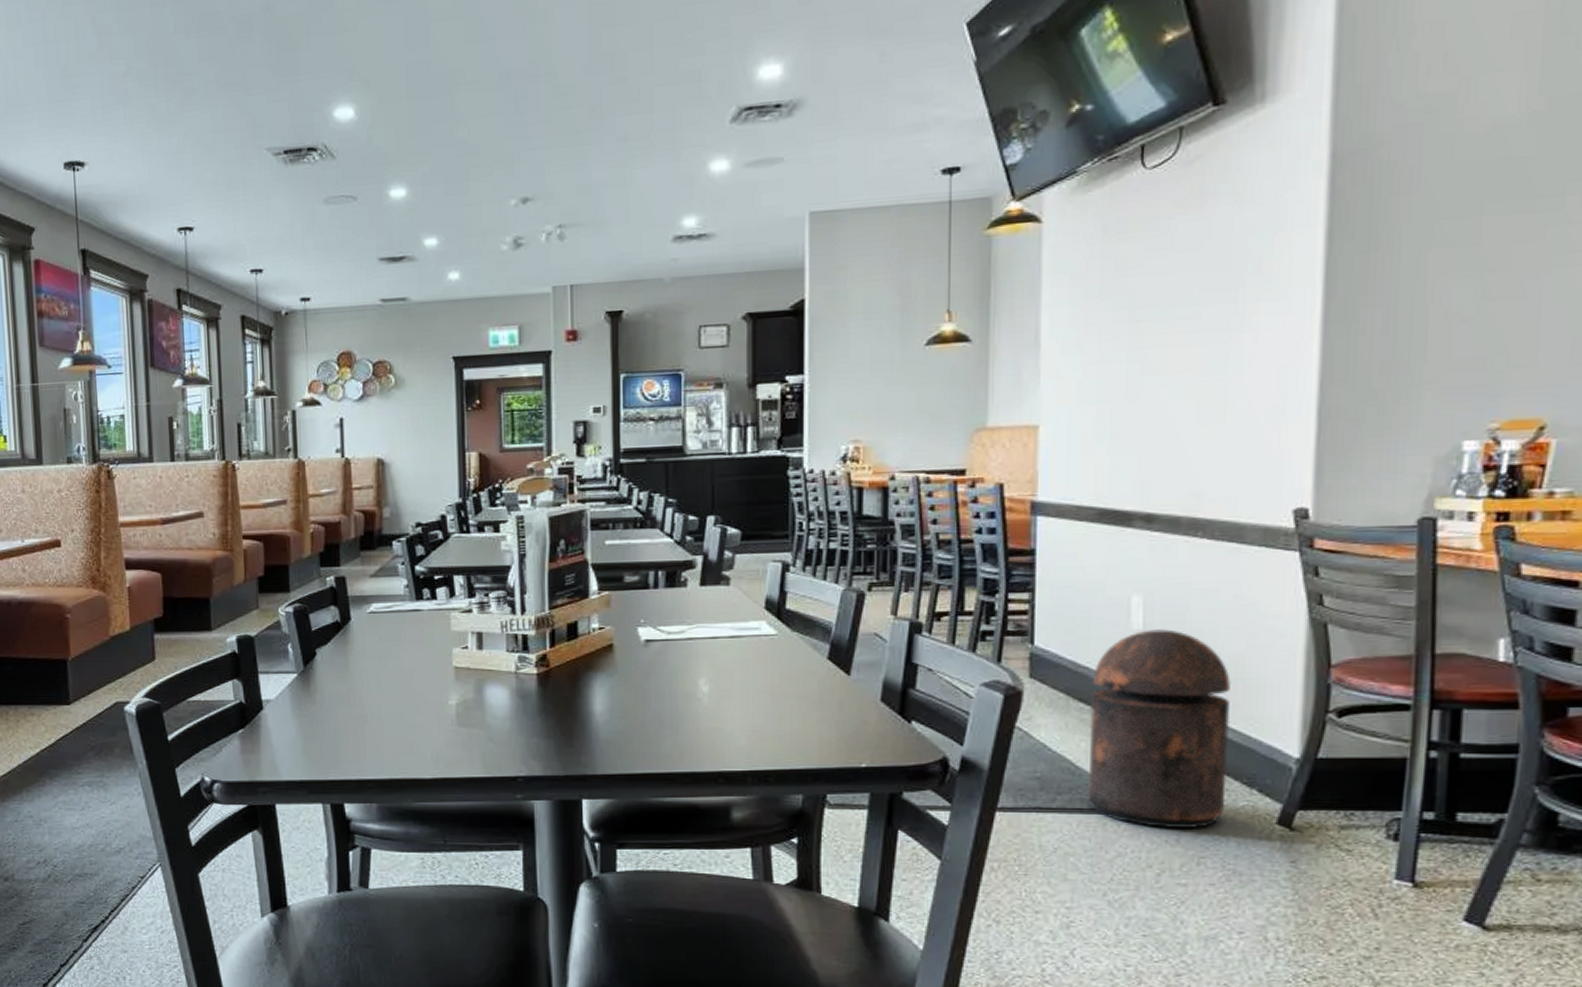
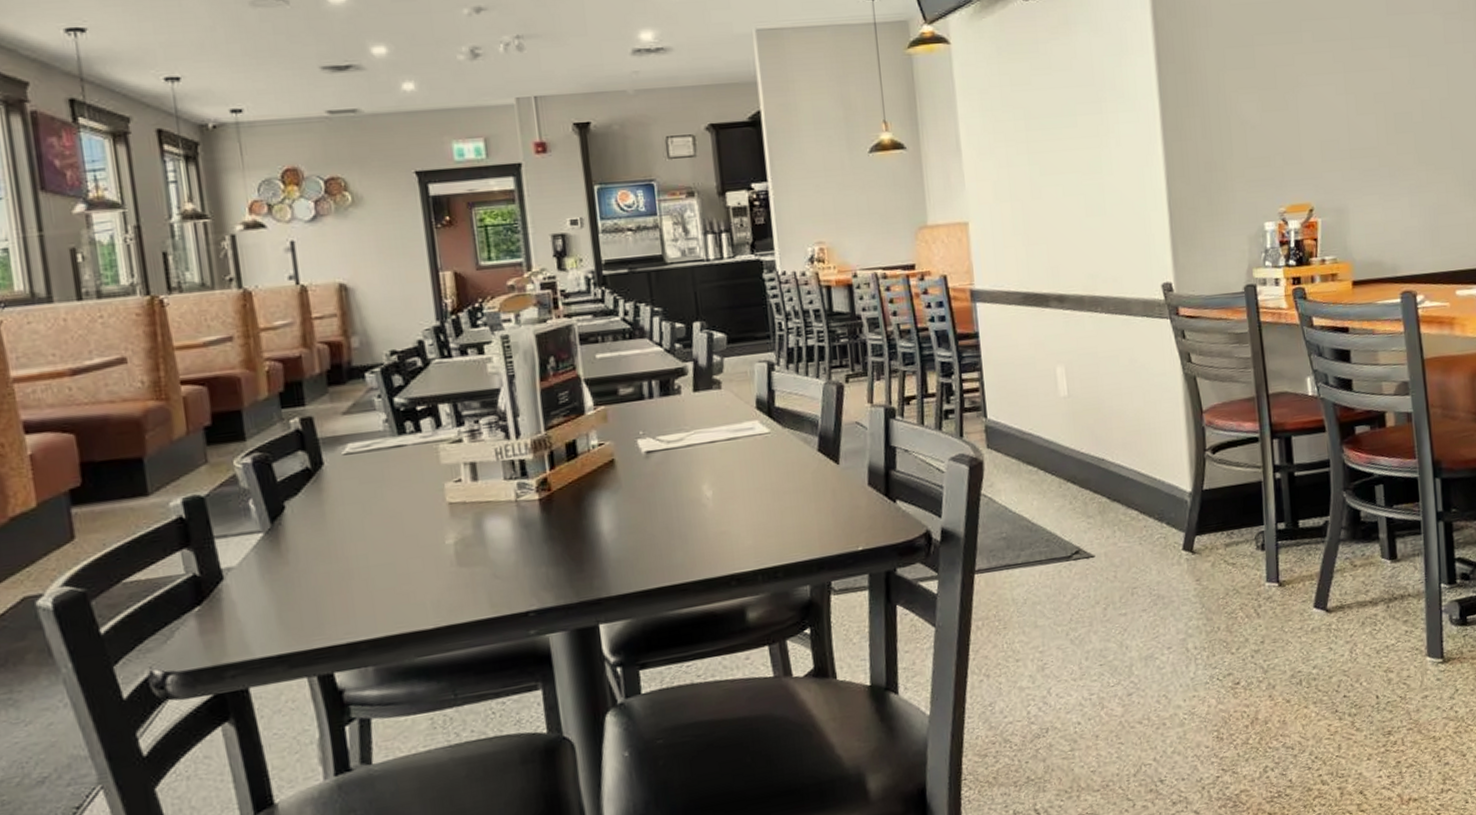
trash can: present [1089,629,1231,828] -> none [1035,393,1145,568]

